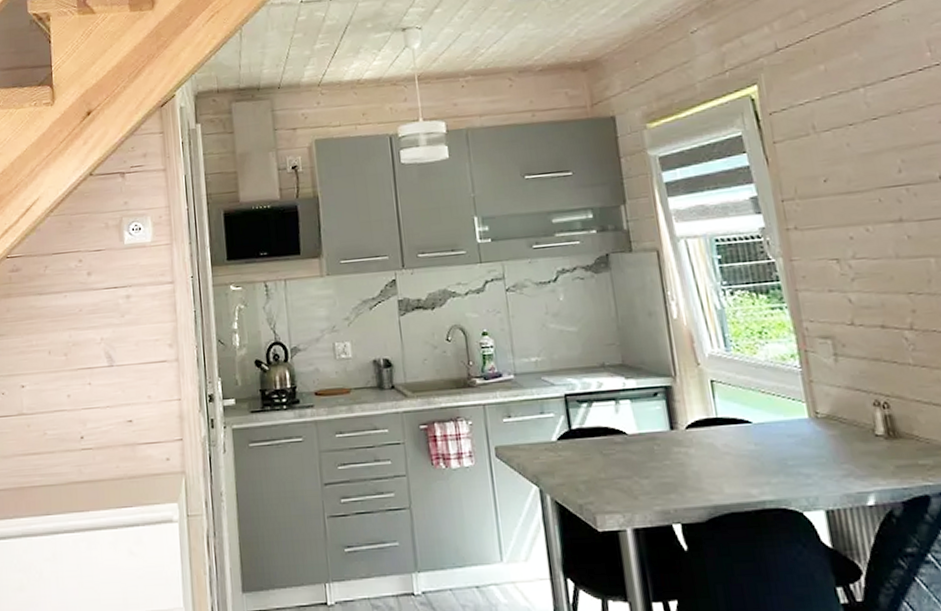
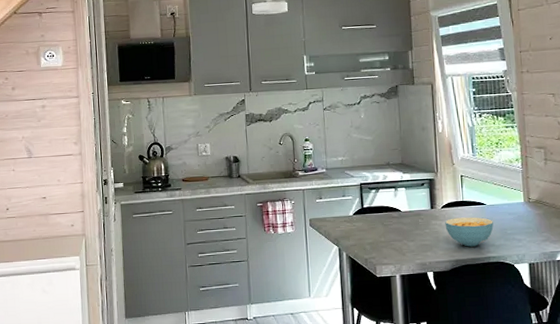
cereal bowl: none [692,441,767,486] -> present [445,217,494,247]

